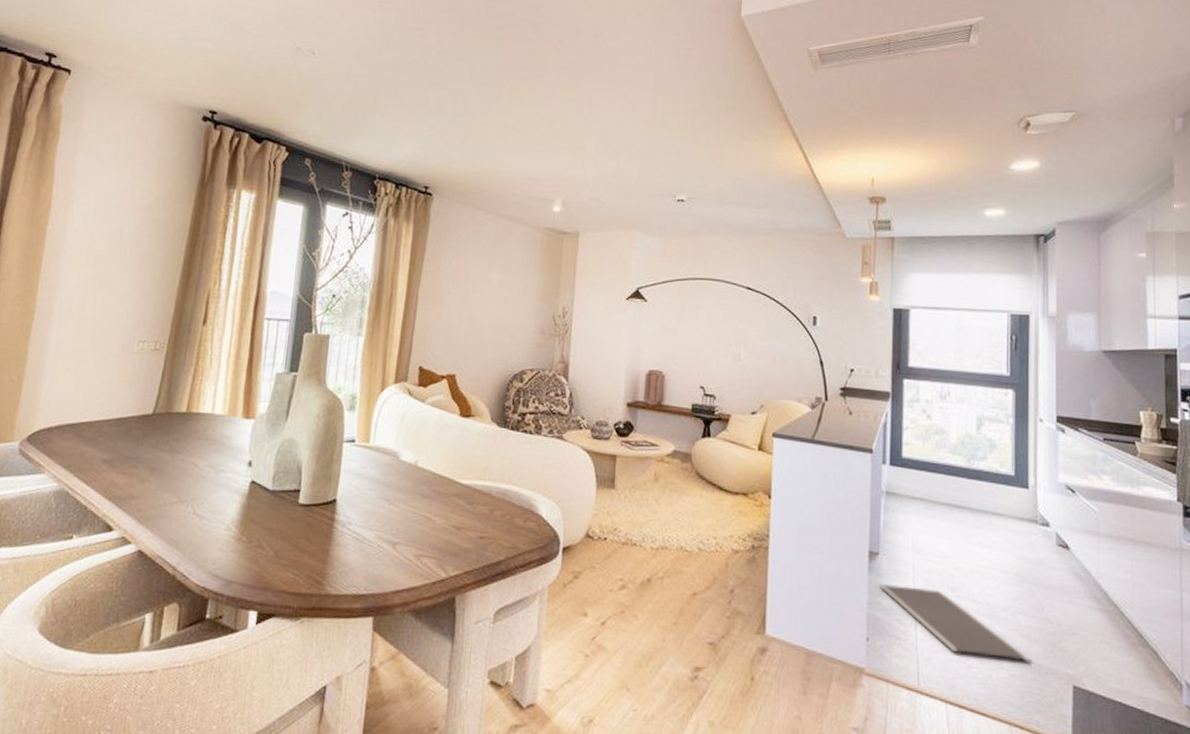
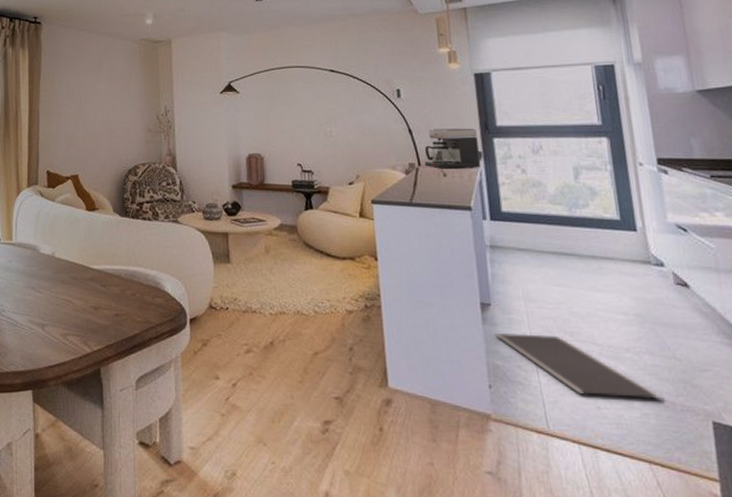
coffee maker: none [831,363,889,409] -> present [424,128,481,169]

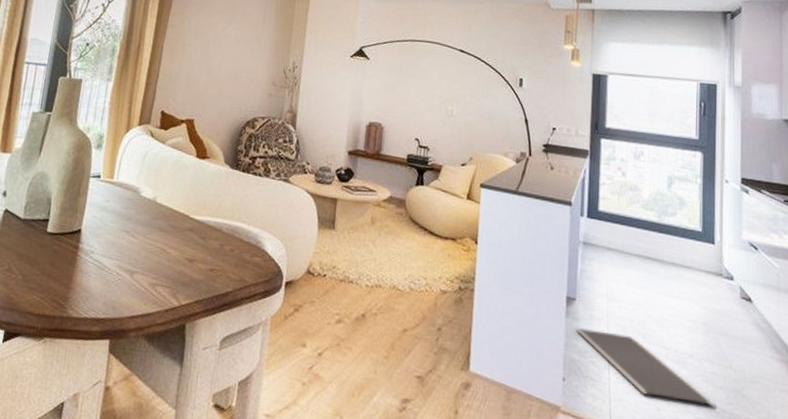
coffee maker: present [424,128,481,169] -> none [534,122,587,166]

